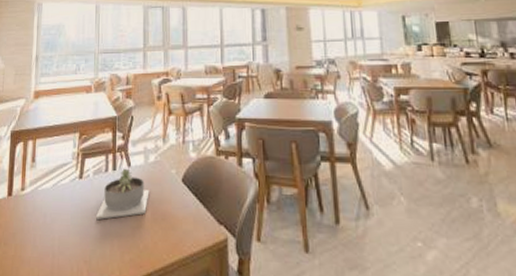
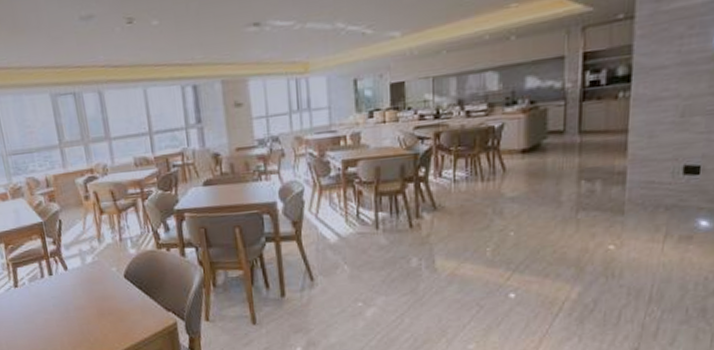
succulent planter: present [95,168,150,220] -> none [39,271,92,322]

